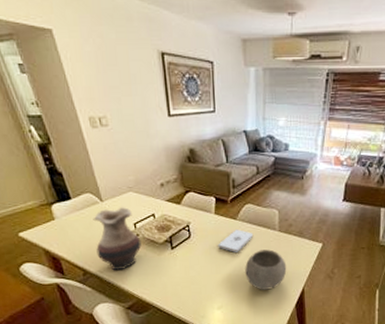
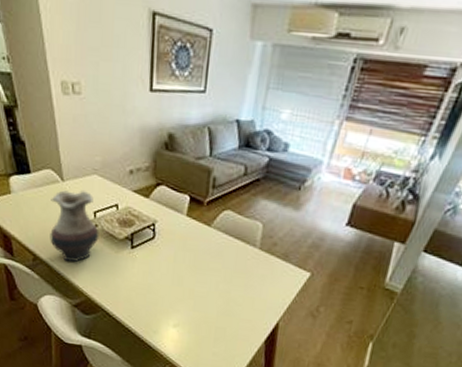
notepad: present [218,229,253,252] -> none [184,238,227,266]
bowl: present [245,249,287,290] -> none [211,267,262,317]

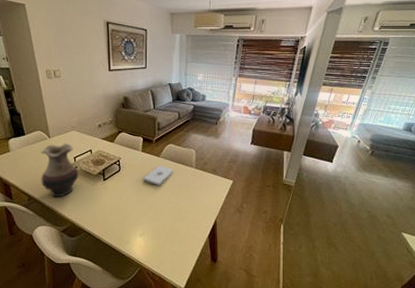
notepad: none [184,238,227,266] -> present [143,166,173,185]

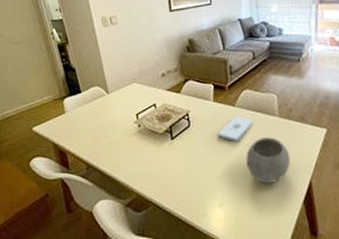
vase: present [41,143,79,198] -> none [99,98,143,164]
bowl: none [165,184,201,220] -> present [246,137,291,184]

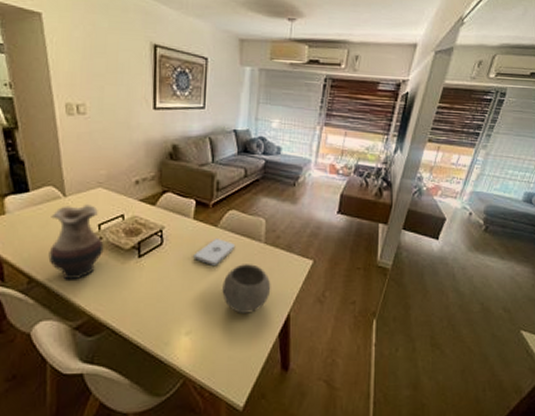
vase: none [99,98,143,164] -> present [48,205,104,280]

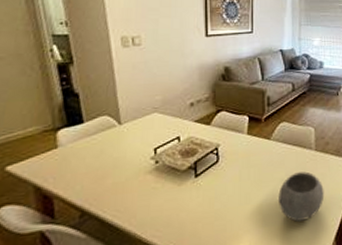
vase: present [48,205,104,280] -> none [102,130,160,209]
notepad: present [193,238,234,265] -> none [249,150,287,177]

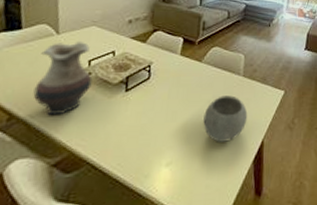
vase: none [102,130,160,209] -> present [33,42,93,116]

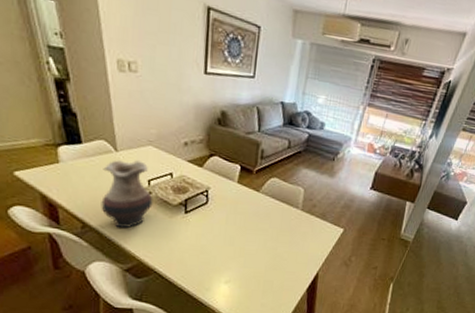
bowl: present [203,95,248,142] -> none [260,227,304,270]

